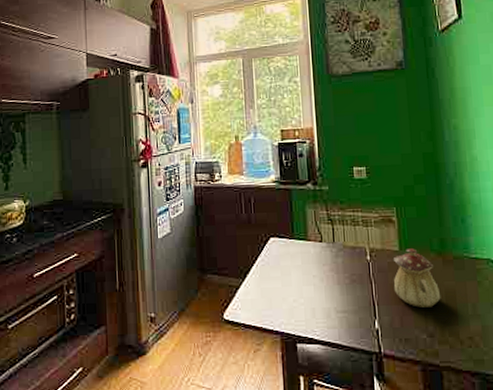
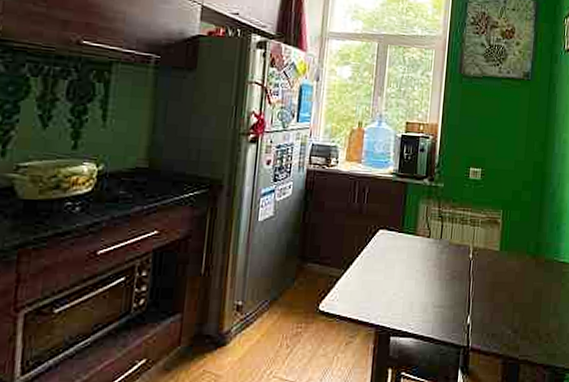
teapot: present [393,248,441,307] -> none [489,250,529,305]

